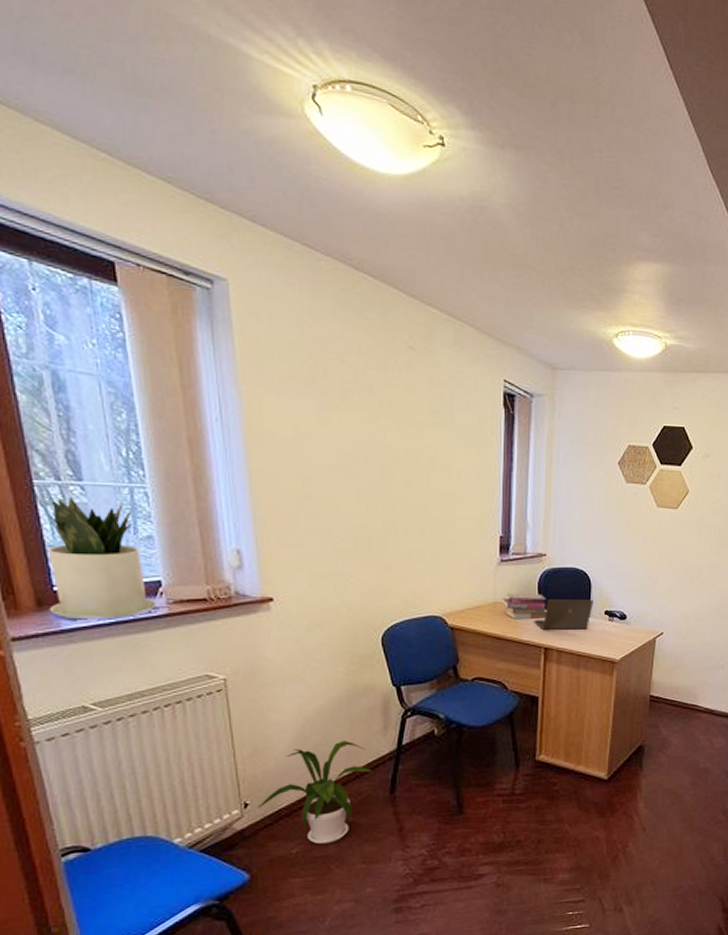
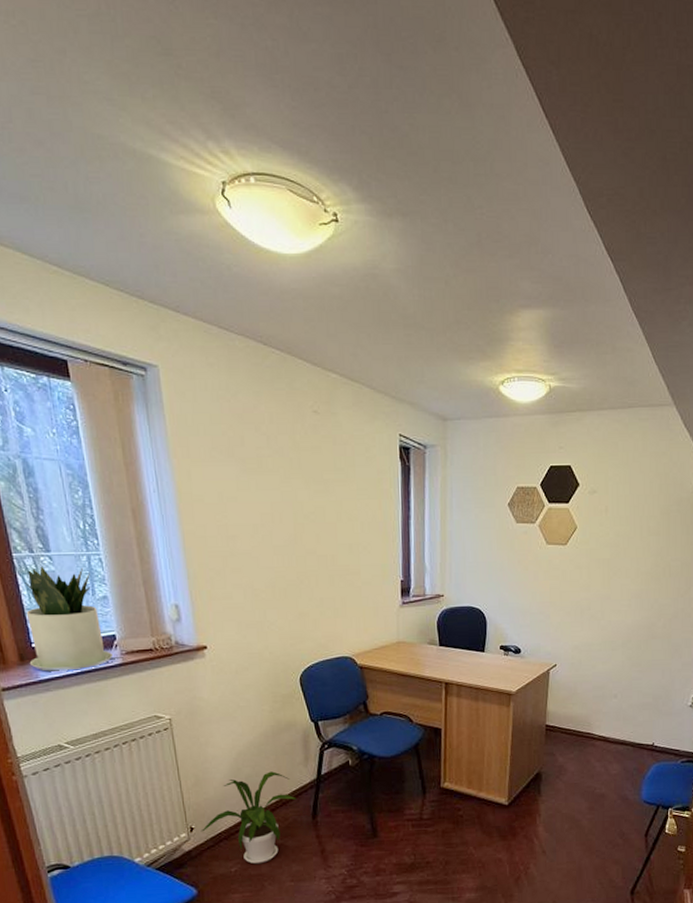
books: present [502,593,546,620] -> none [405,632,446,658]
laptop: present [534,599,593,631] -> none [434,636,489,667]

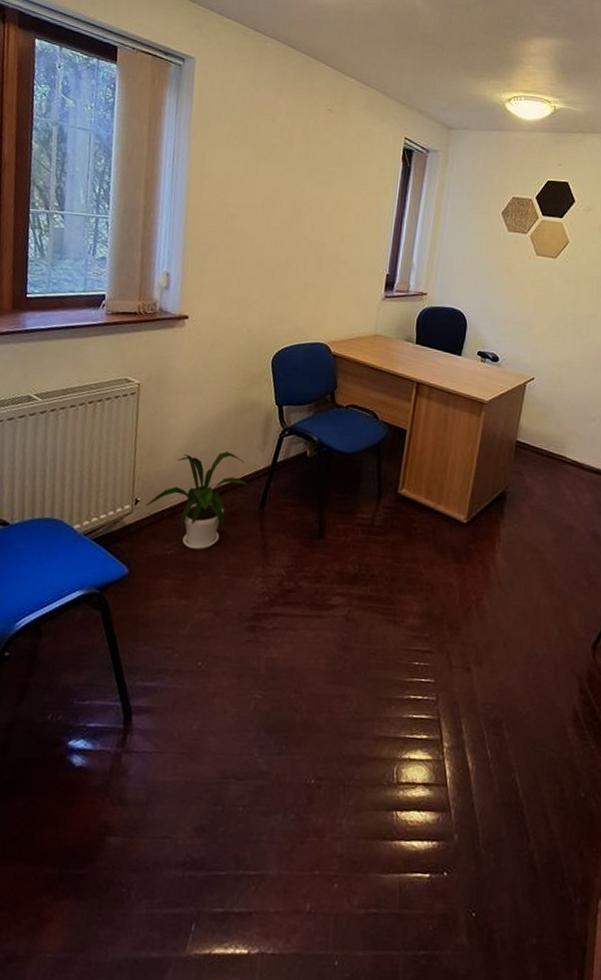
planter: present [24,566,114,672] -> none [20,222,99,325]

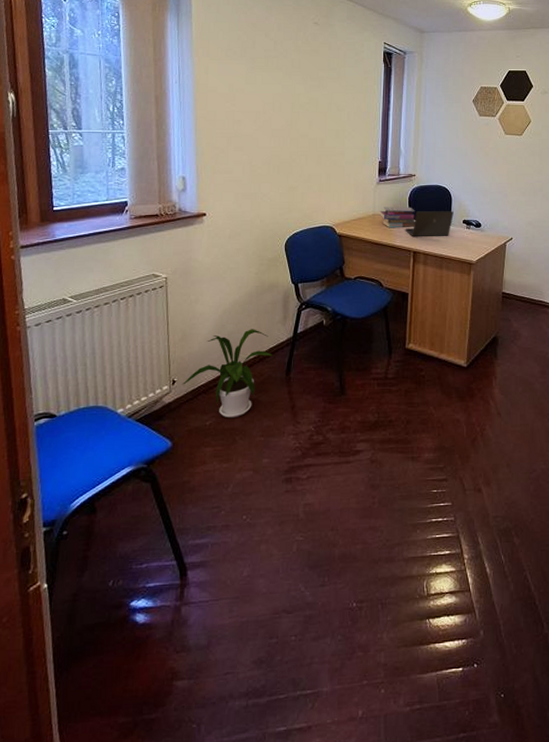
books: none [382,327,423,354] -> present [380,207,415,228]
laptop: none [409,336,468,368] -> present [405,211,454,237]

